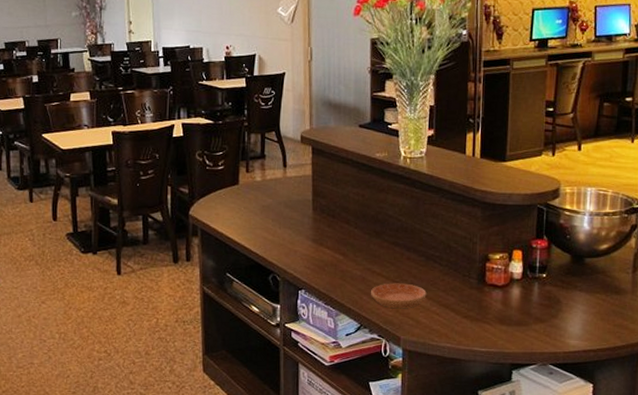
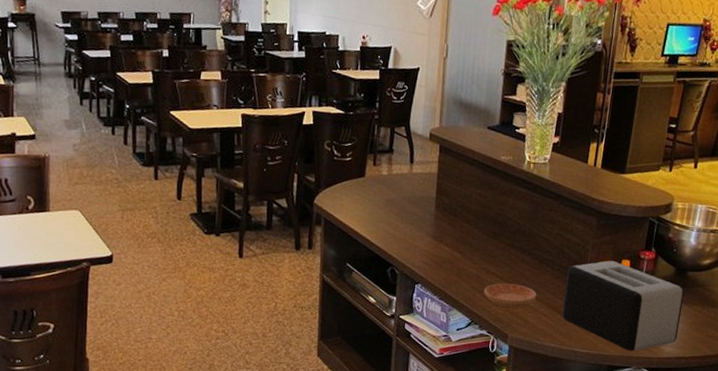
toaster: none [455,252,585,347] -> present [562,260,685,352]

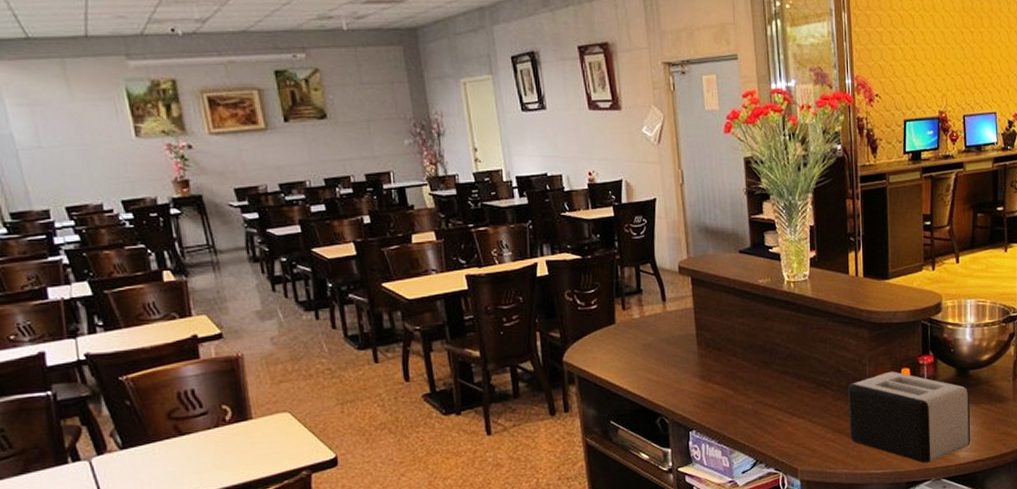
saucer: present [484,283,537,308] -> none [764,412,820,439]

